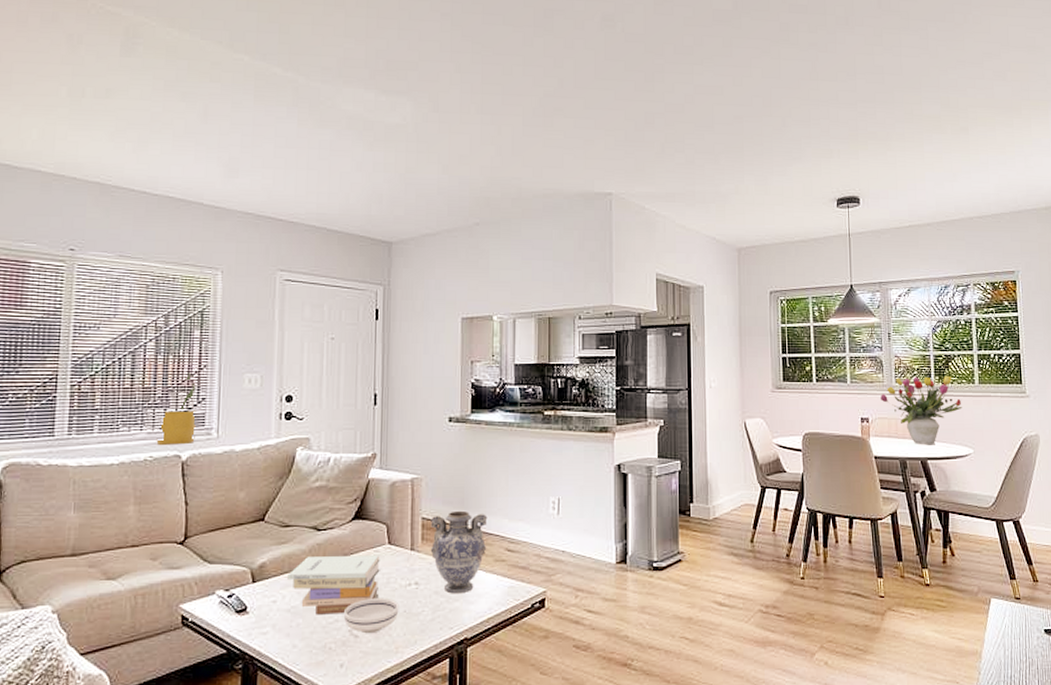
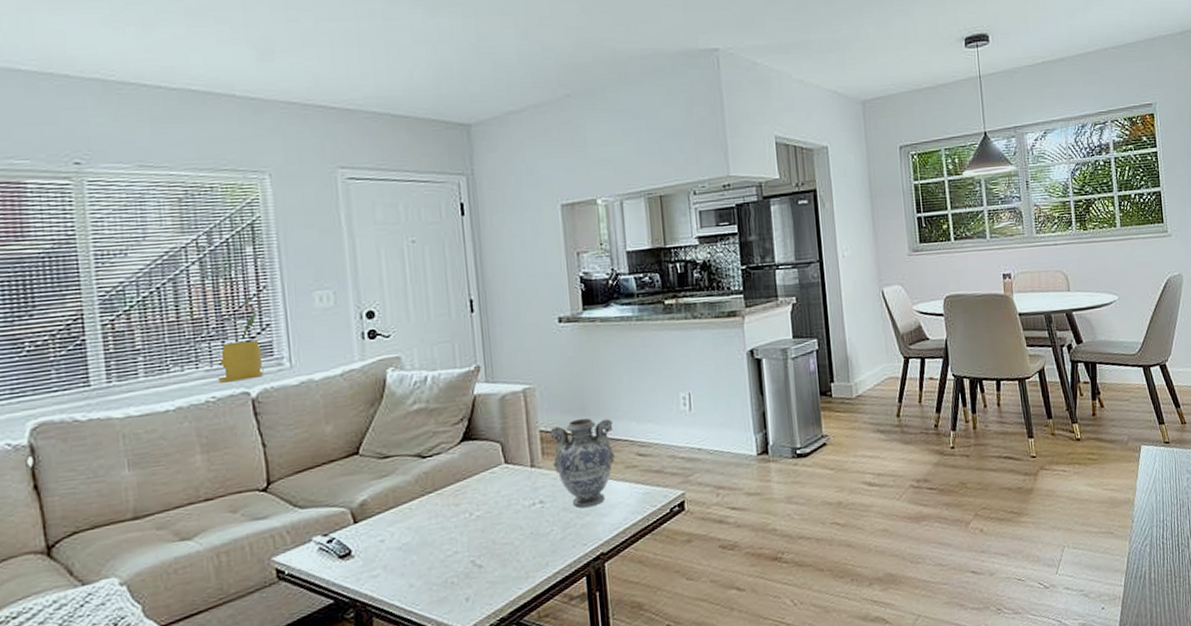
books: present [287,556,380,615] -> none [394,477,500,549]
bowl: present [343,597,399,633] -> none [462,521,525,562]
flower arrangement: present [881,375,962,445] -> none [1022,221,1105,297]

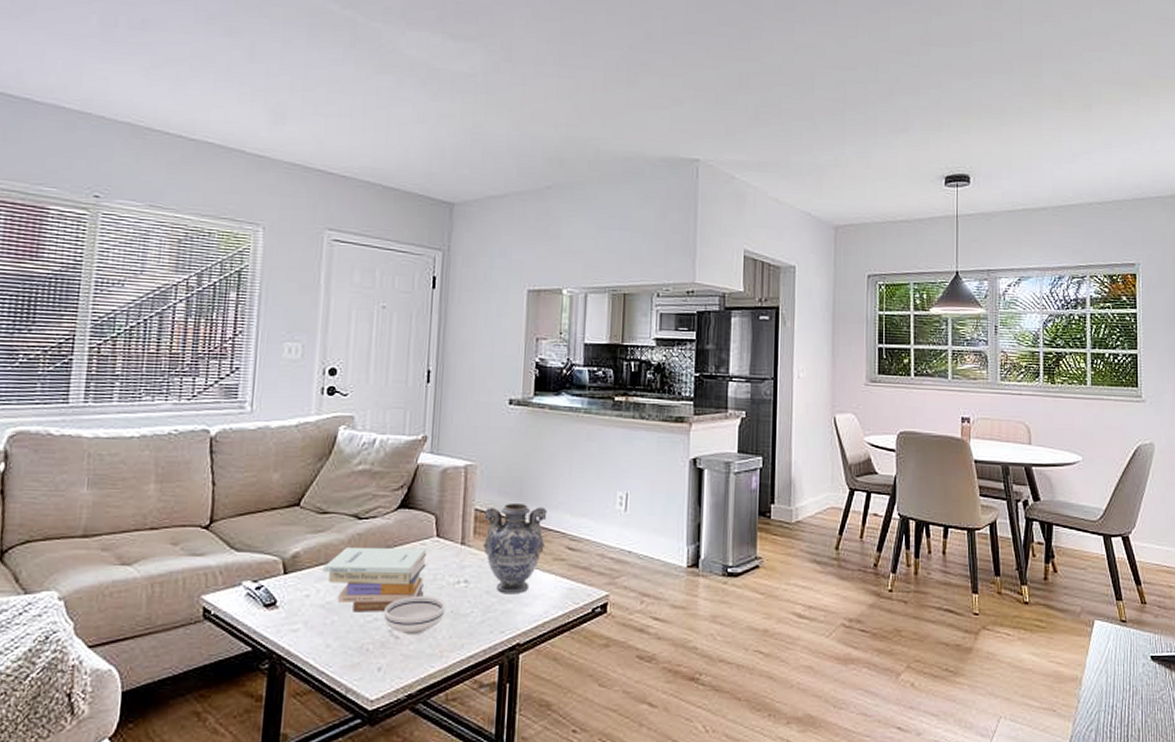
planter: present [217,296,264,384] -> none [182,338,230,419]
books: none [394,477,500,549] -> present [323,548,427,612]
bowl: none [462,521,525,562] -> present [383,595,446,634]

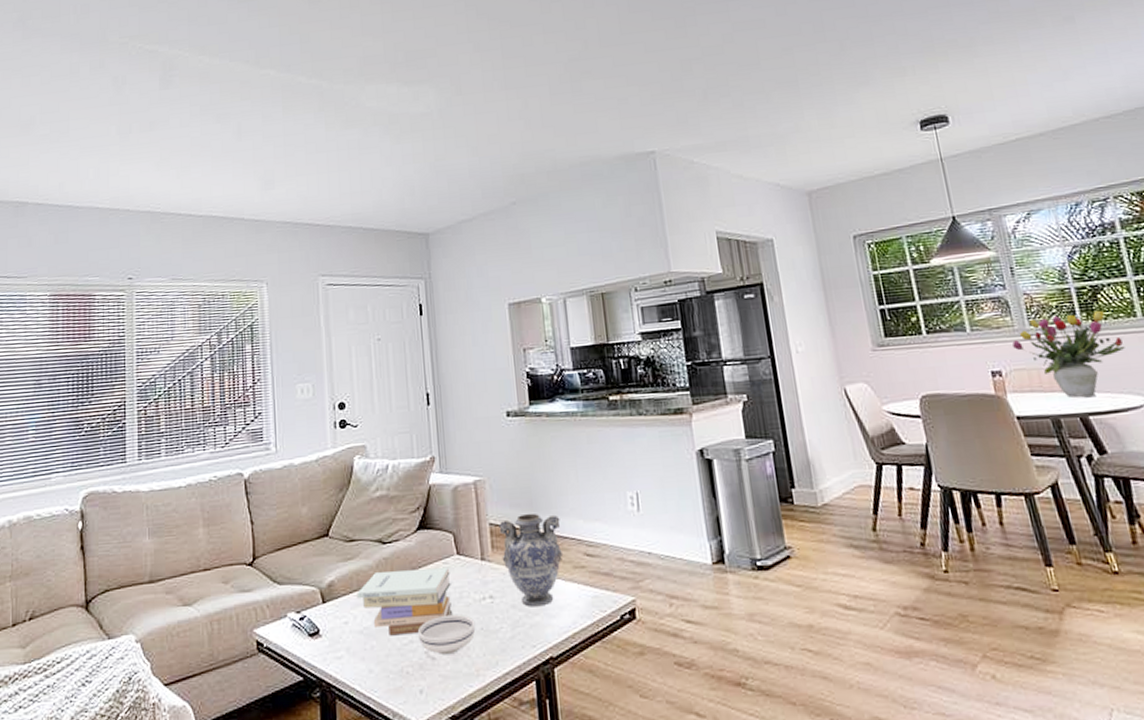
flower arrangement: none [984,374,1072,451] -> present [1012,310,1125,398]

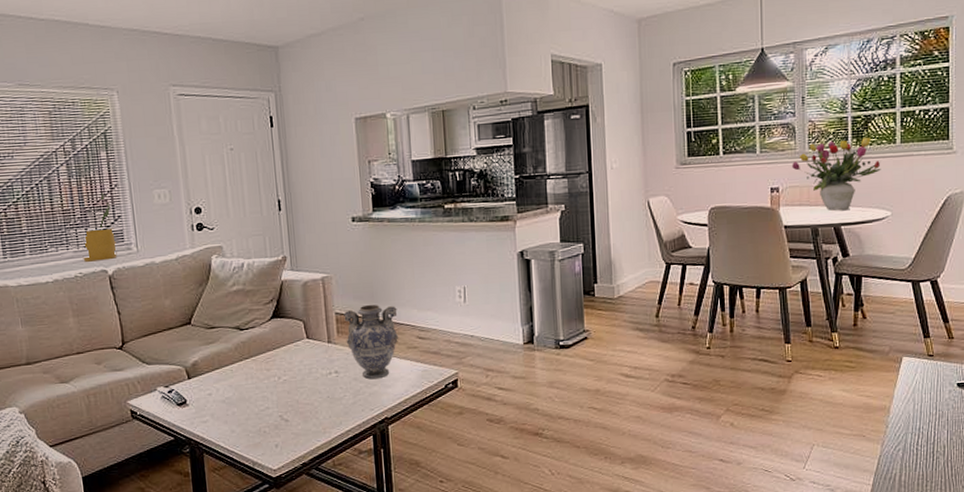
planter: none [219,388,255,465] -> present [83,192,118,263]
books: present [357,568,452,636] -> none [218,349,303,404]
bowl: present [417,614,476,654] -> none [272,386,323,417]

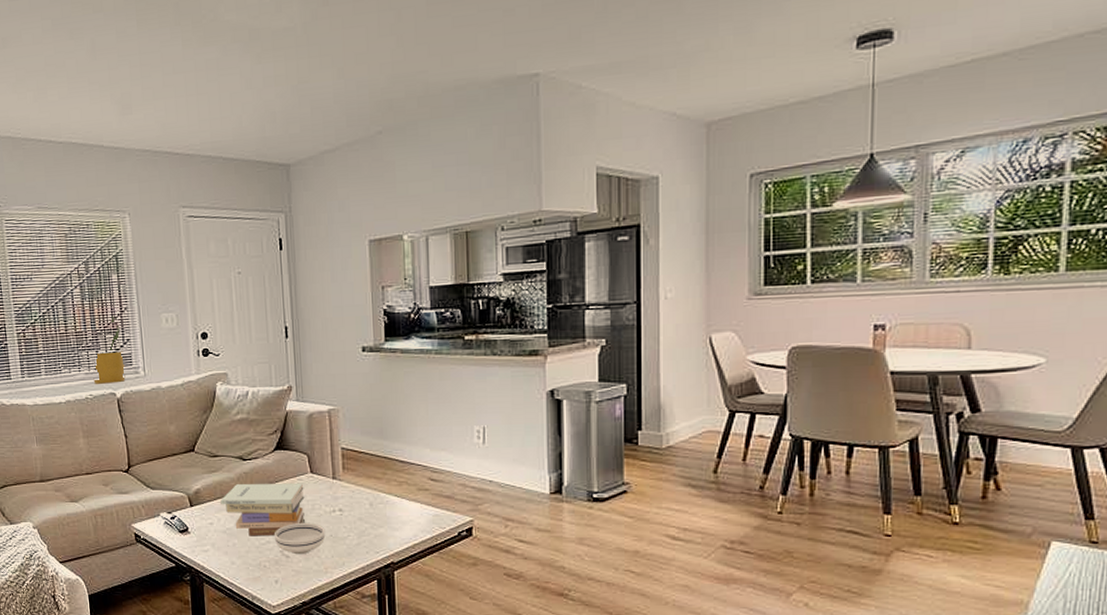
books: none [218,349,303,404] -> present [220,484,305,536]
bowl: none [272,386,323,417] -> present [273,522,326,554]
decorative vase: present [344,304,399,380] -> none [350,440,409,521]
flower arrangement: present [792,137,881,211] -> none [905,263,1034,356]

